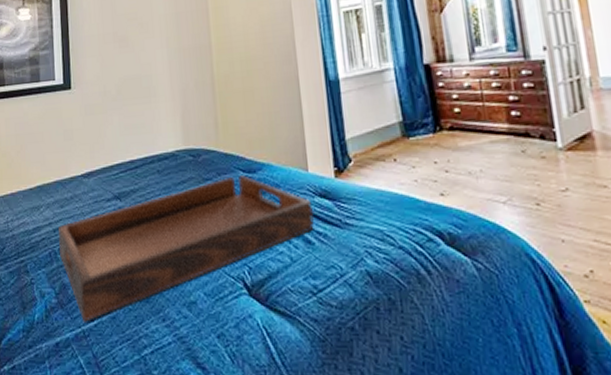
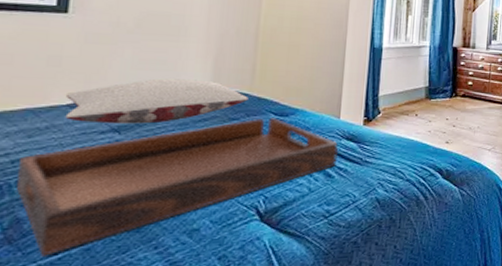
pillow: none [79,139,217,191] -> present [65,78,249,124]

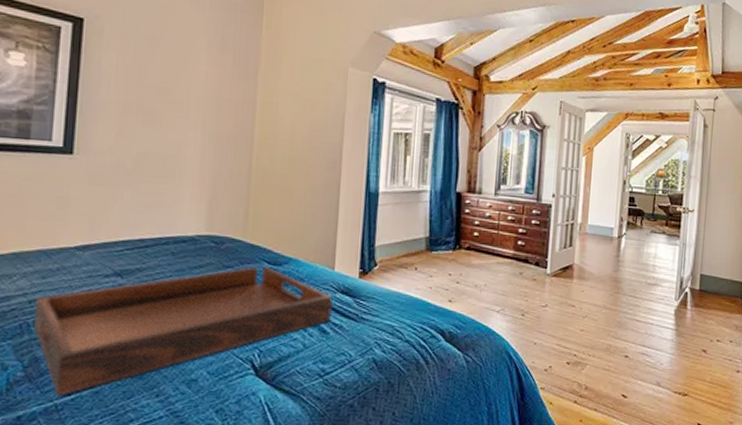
pillow: present [65,78,249,124] -> none [73,222,242,269]

